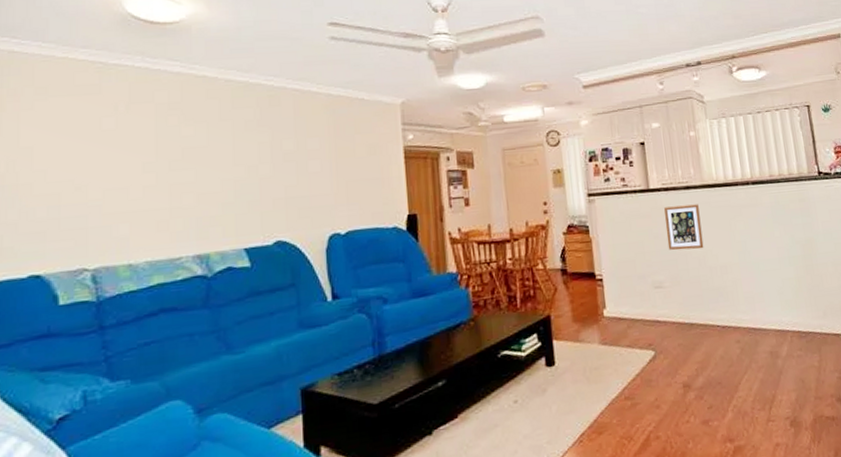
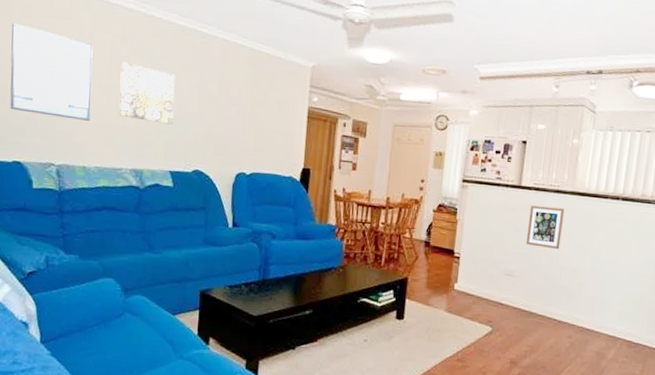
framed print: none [20,108,134,213] -> present [10,22,93,121]
wall art: none [170,132,244,195] -> present [118,62,175,125]

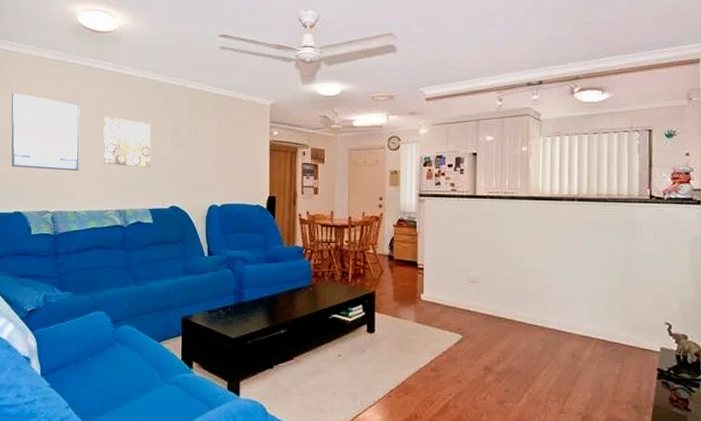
picture frame: present [526,205,564,250] -> none [487,213,521,254]

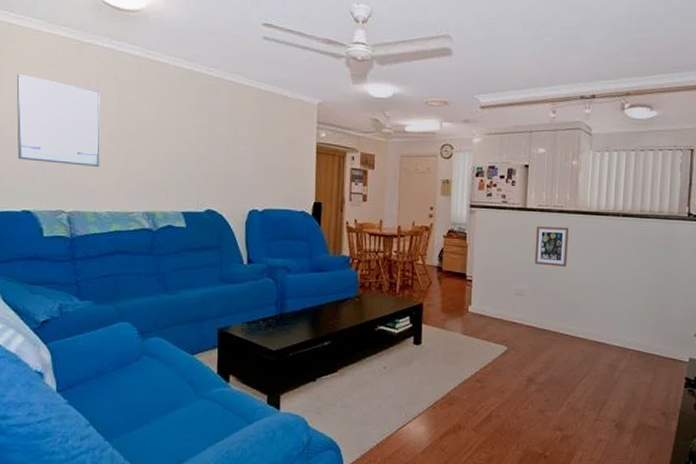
wall art: present [103,117,151,167] -> none [128,107,184,166]
picture frame: none [487,213,521,254] -> present [534,226,569,267]

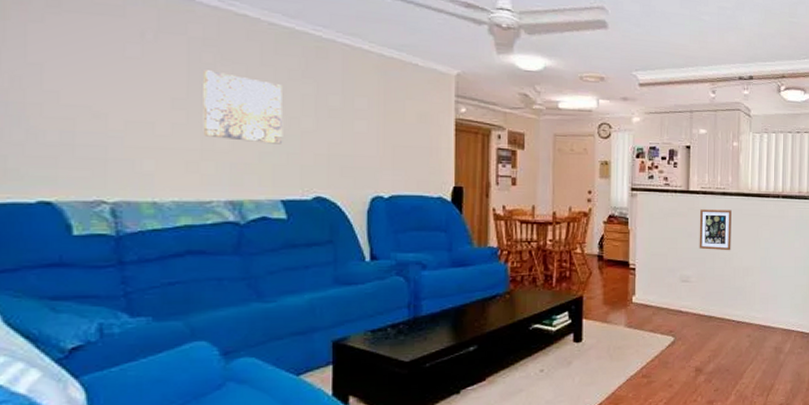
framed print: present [16,73,101,167] -> none [28,19,162,144]
wall art: none [128,107,184,166] -> present [203,70,283,144]

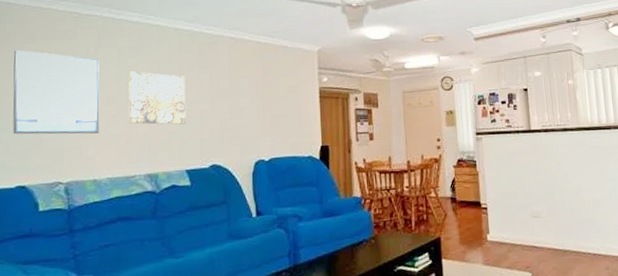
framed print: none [28,19,162,144] -> present [12,49,100,134]
picture frame: present [699,209,732,251] -> none [544,144,579,185]

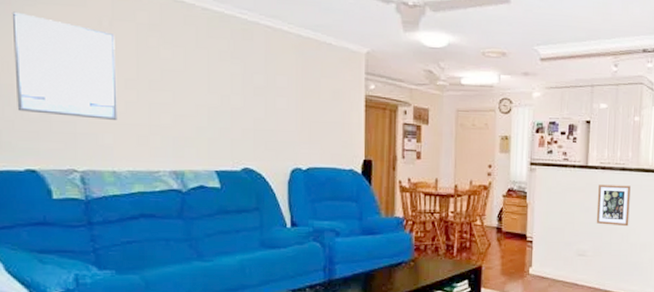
wall art: present [129,71,187,125] -> none [150,53,216,120]
picture frame: none [544,144,579,185] -> present [596,184,631,227]

